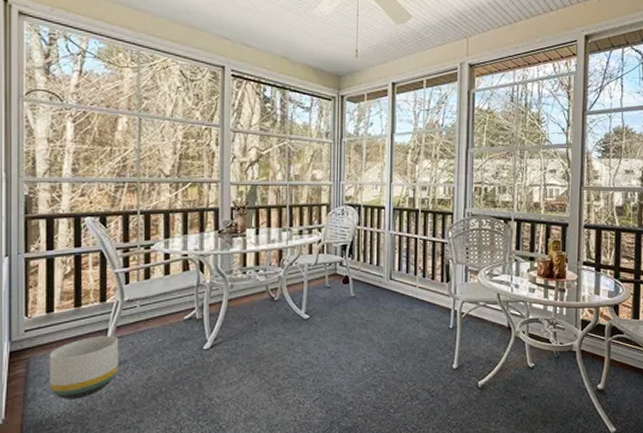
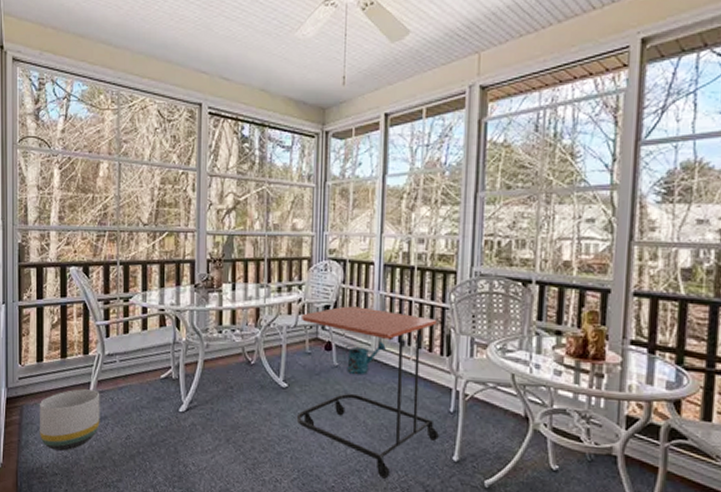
side table: none [317,244,441,390] -> present [296,306,439,479]
watering can: none [359,273,396,303] -> present [343,342,386,375]

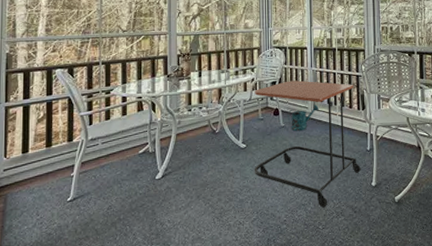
planter: present [40,389,100,451] -> none [24,171,84,230]

